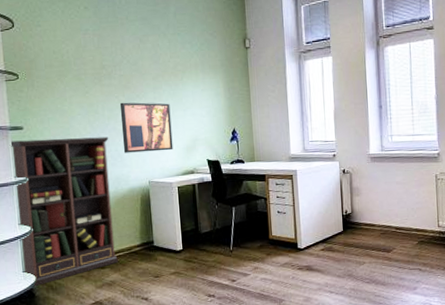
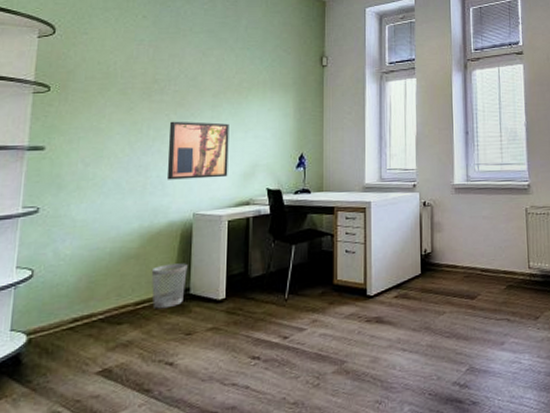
bookcase: present [9,136,118,287] -> none [13,160,151,351]
wastebasket: none [121,221,150,257] -> present [151,263,188,309]

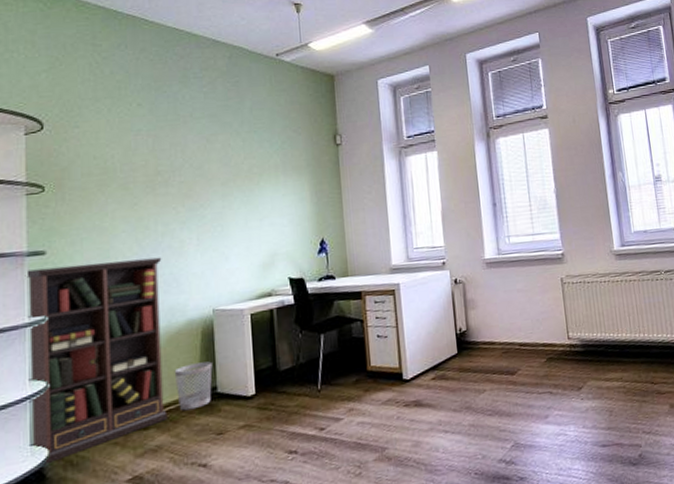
bookcase: none [13,160,151,351] -> present [25,257,168,465]
wall art: present [166,121,229,180] -> none [178,212,246,277]

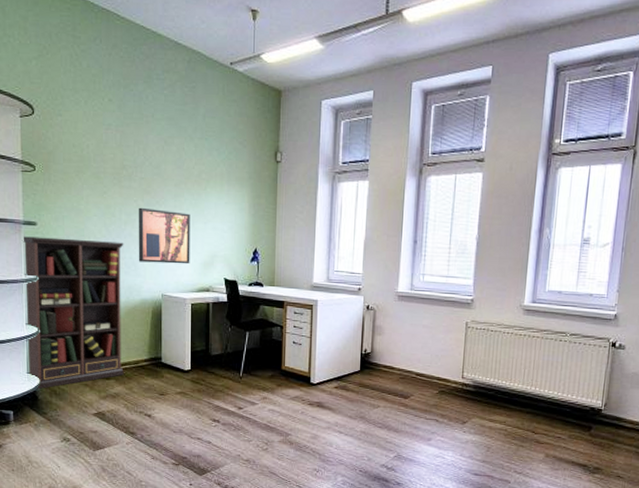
wastebasket: present [174,361,213,411] -> none [130,335,159,372]
wall art: none [178,212,246,277] -> present [138,207,190,264]

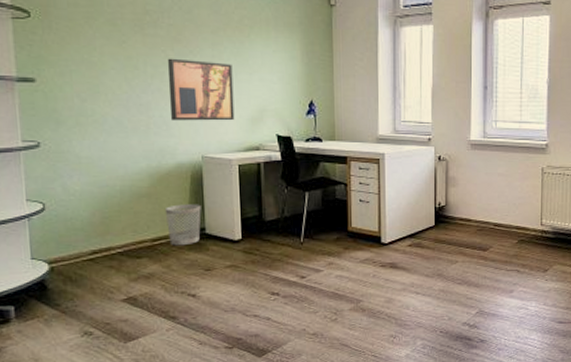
bookcase: present [22,236,124,390] -> none [16,95,159,278]
wastebasket: none [130,335,159,372] -> present [164,204,201,246]

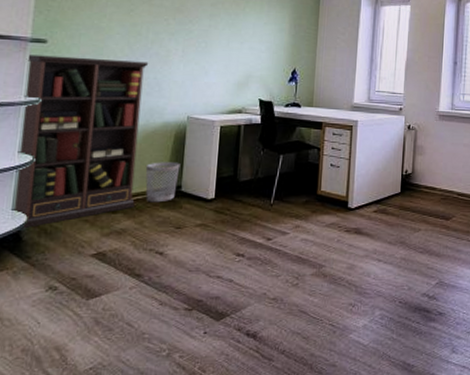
bookcase: none [16,95,159,278] -> present [15,55,149,229]
wall art: present [167,58,235,121] -> none [163,26,226,85]

